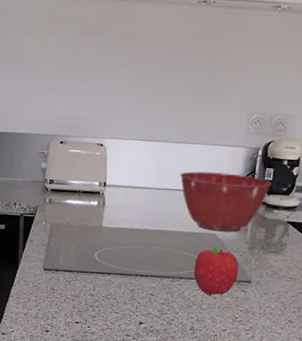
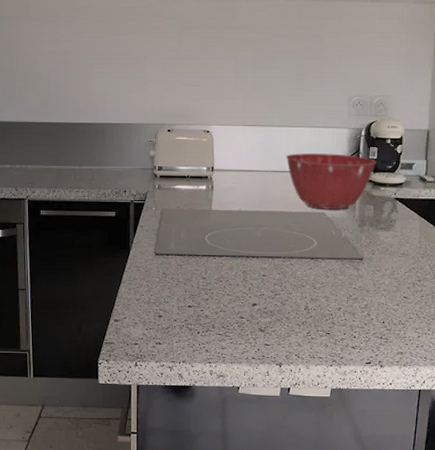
fruit: present [194,246,239,295] -> none [305,225,350,274]

